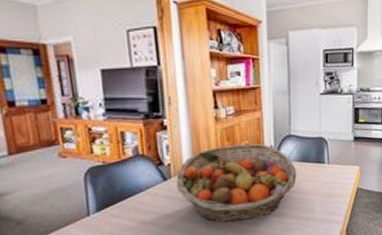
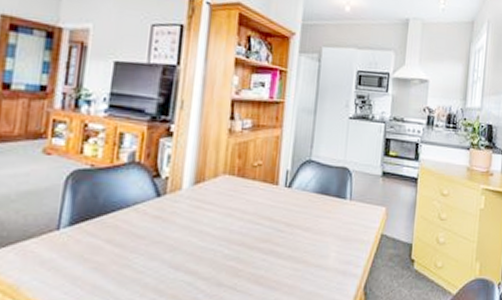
fruit basket: present [176,143,297,223] -> none [170,163,313,260]

